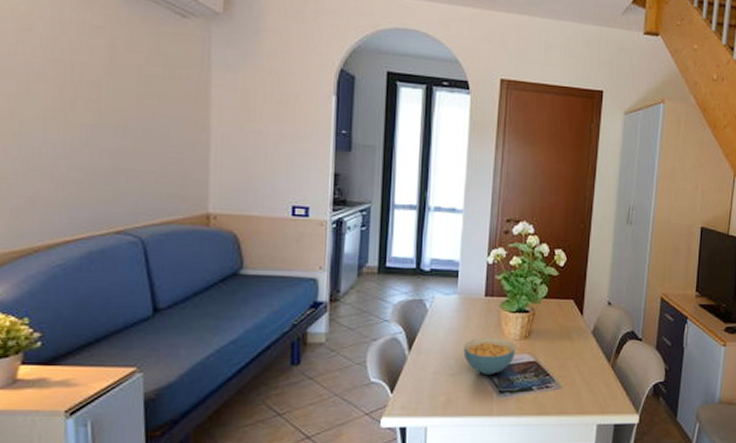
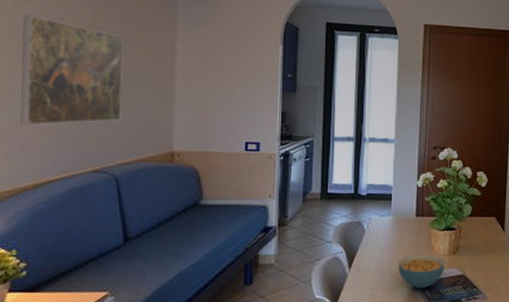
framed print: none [26,46,148,178] -> present [19,15,123,126]

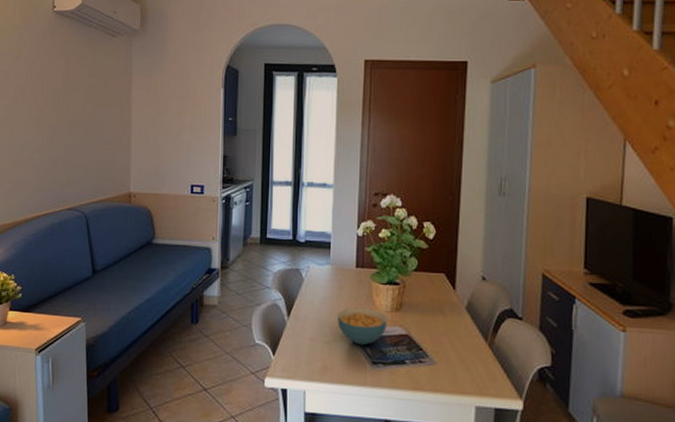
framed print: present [19,15,123,126] -> none [15,71,90,168]

